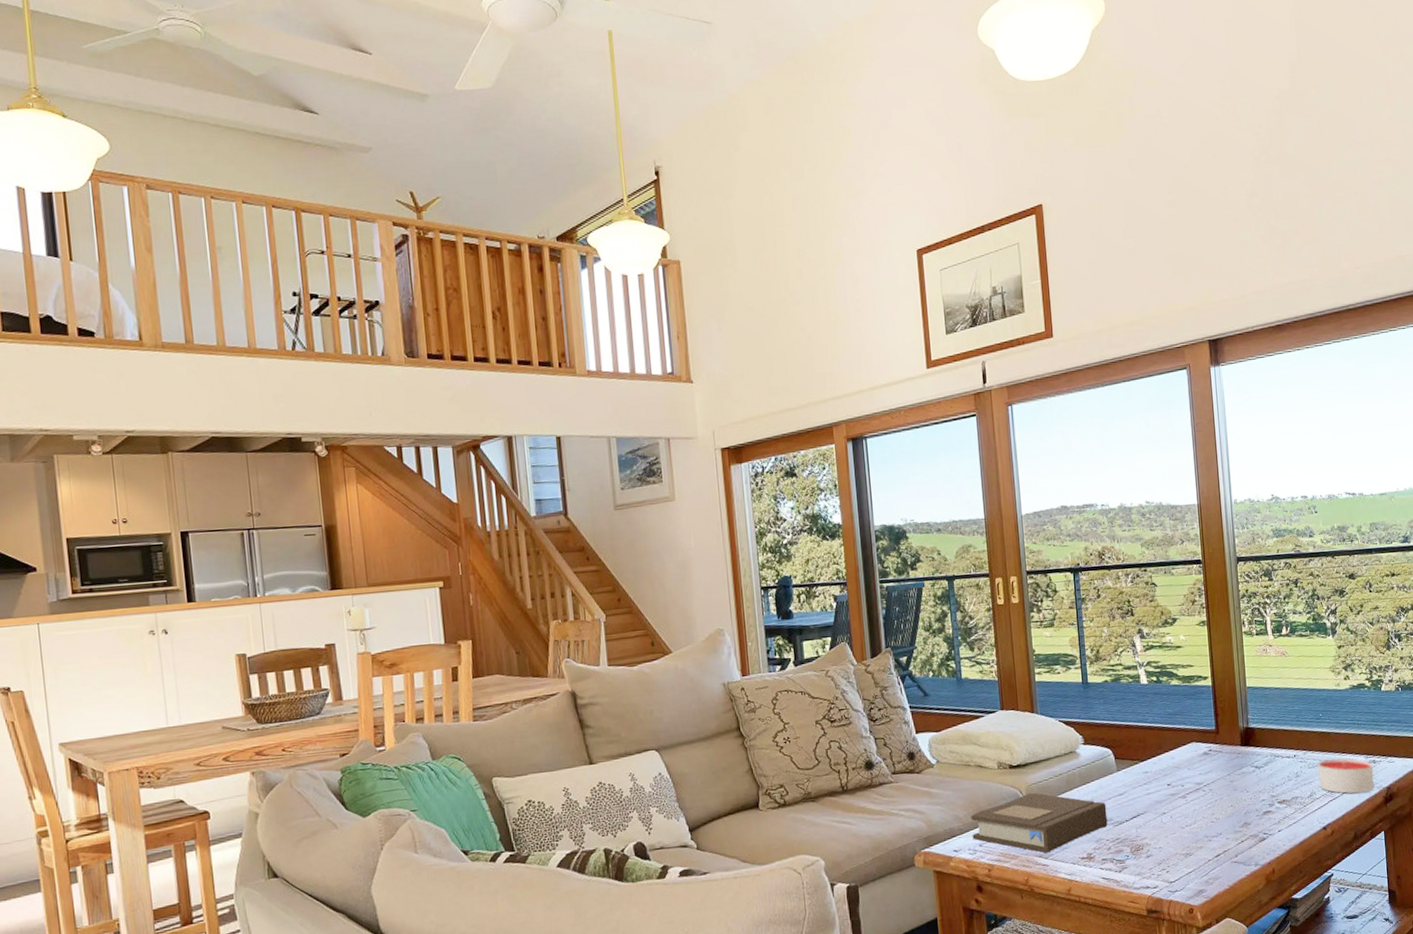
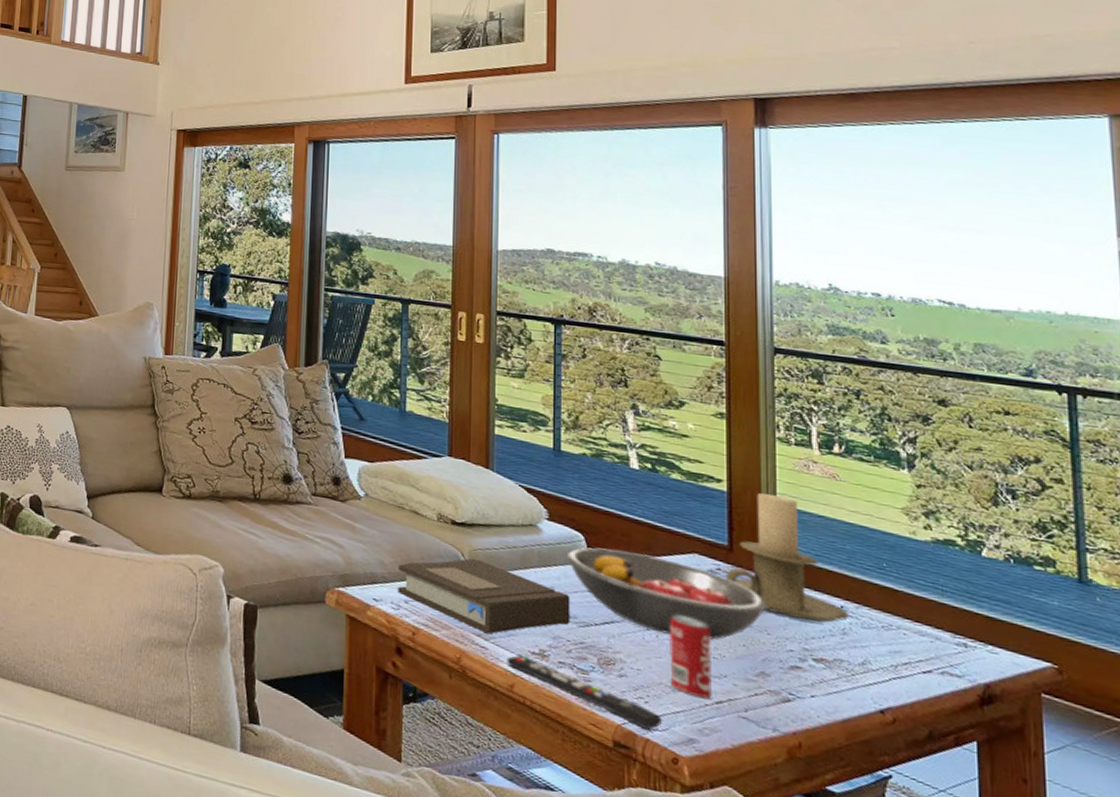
remote control: none [1063,862,1181,893] -> present [506,654,663,730]
fruit bowl: none [1100,752,1245,814] -> present [566,547,767,640]
beverage can: none [1179,794,1213,857] -> present [669,614,712,699]
candle holder: none [1214,679,1300,775] -> present [724,493,850,623]
candle: present [1317,758,1375,794] -> none [875,623,965,684]

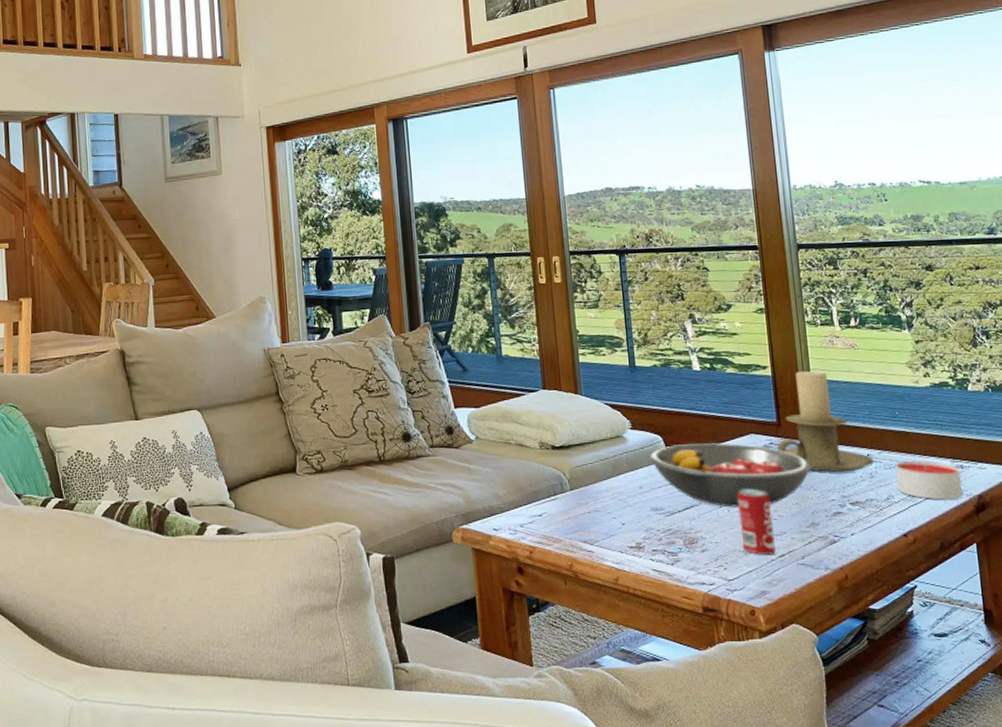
book: present [397,558,571,634] -> none [511,475,659,539]
remote control: present [506,654,663,730] -> none [610,551,740,592]
candle: none [875,623,965,684] -> present [895,460,964,500]

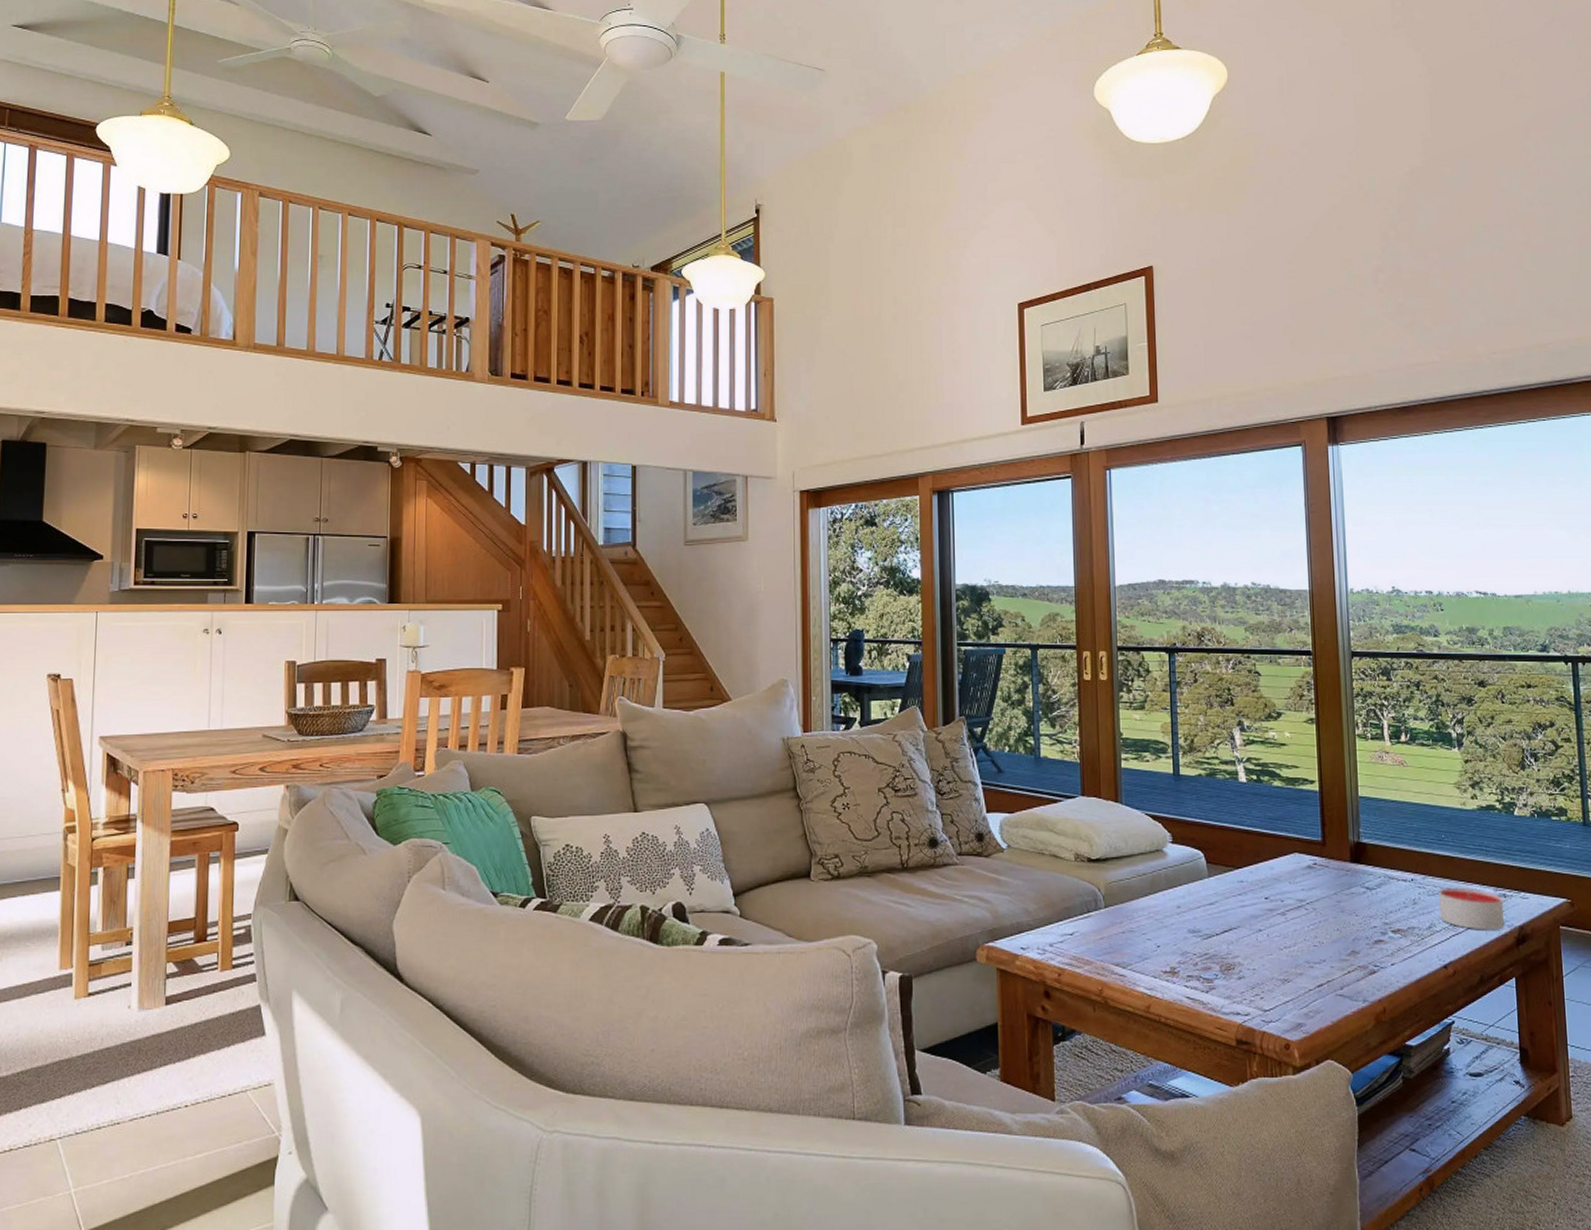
fruit bowl: present [649,443,811,507] -> none [1189,861,1354,932]
beverage can: present [737,488,776,556] -> none [1277,912,1314,985]
candle holder: present [776,371,875,473] -> none [1320,788,1419,898]

